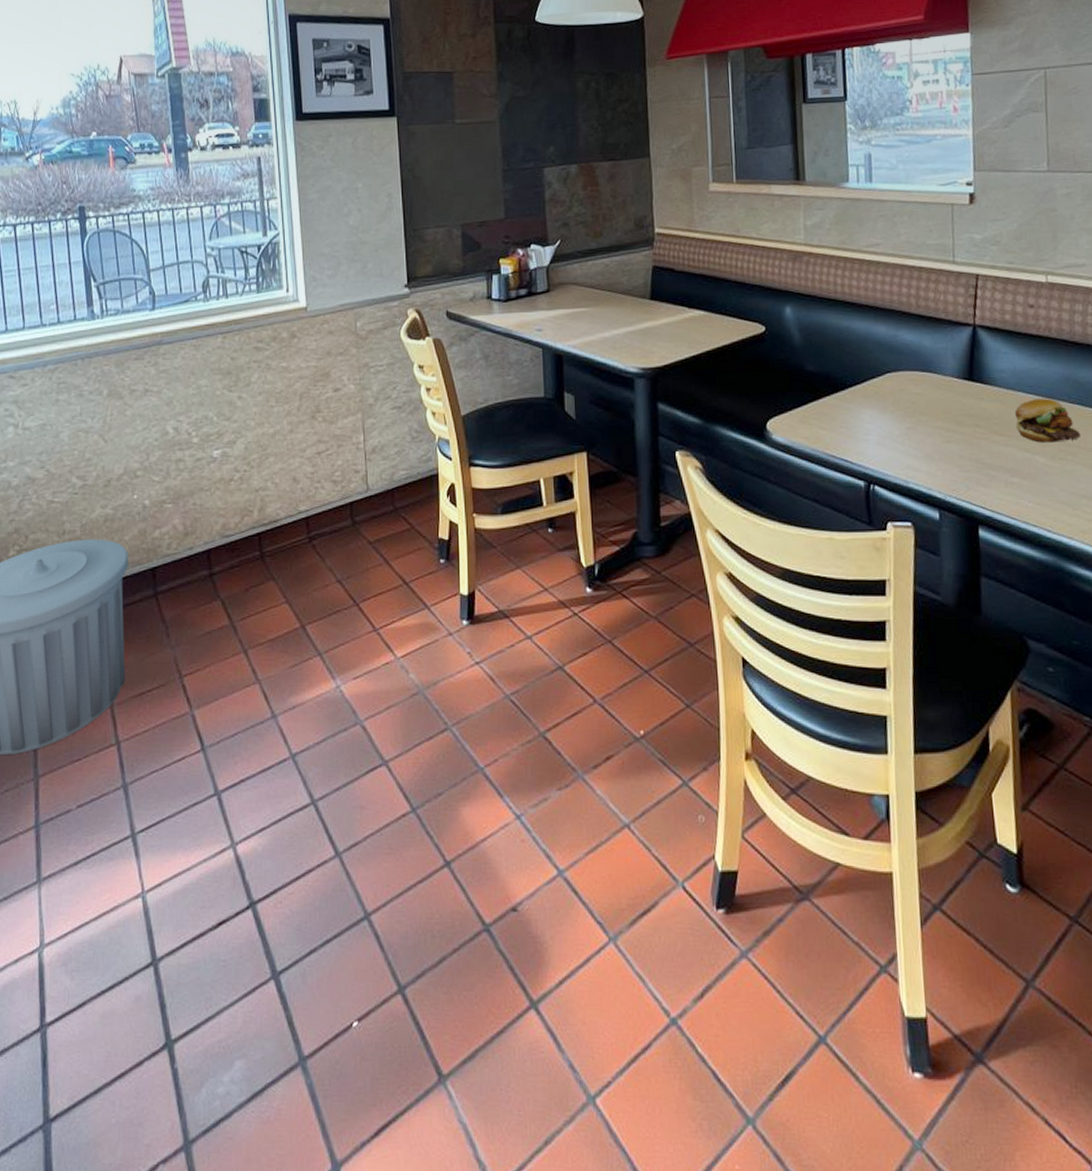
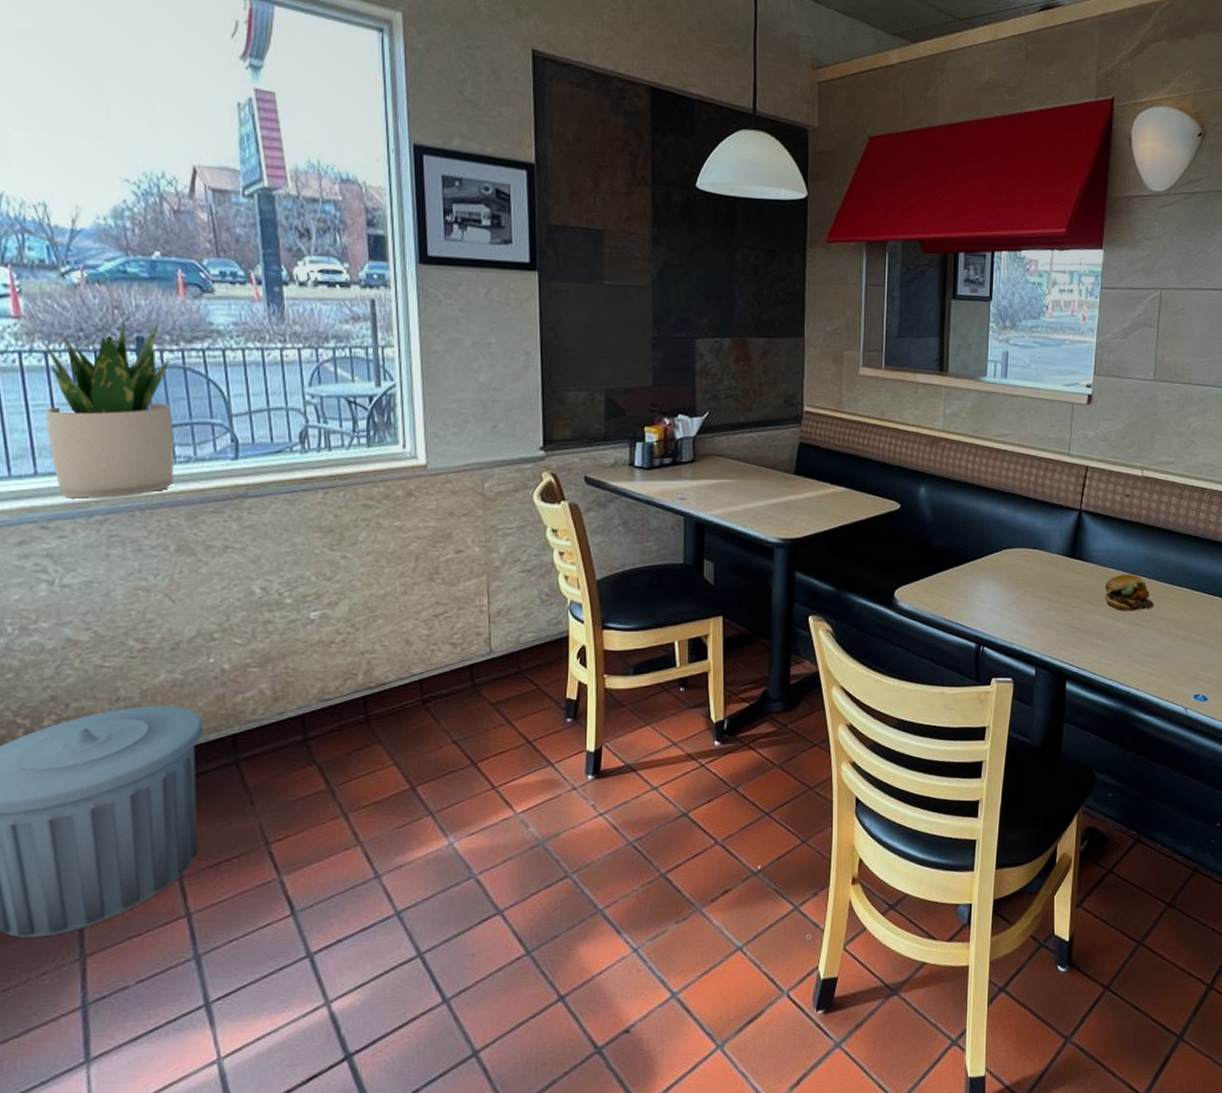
planter: none [12,192,107,352] -> present [42,320,175,500]

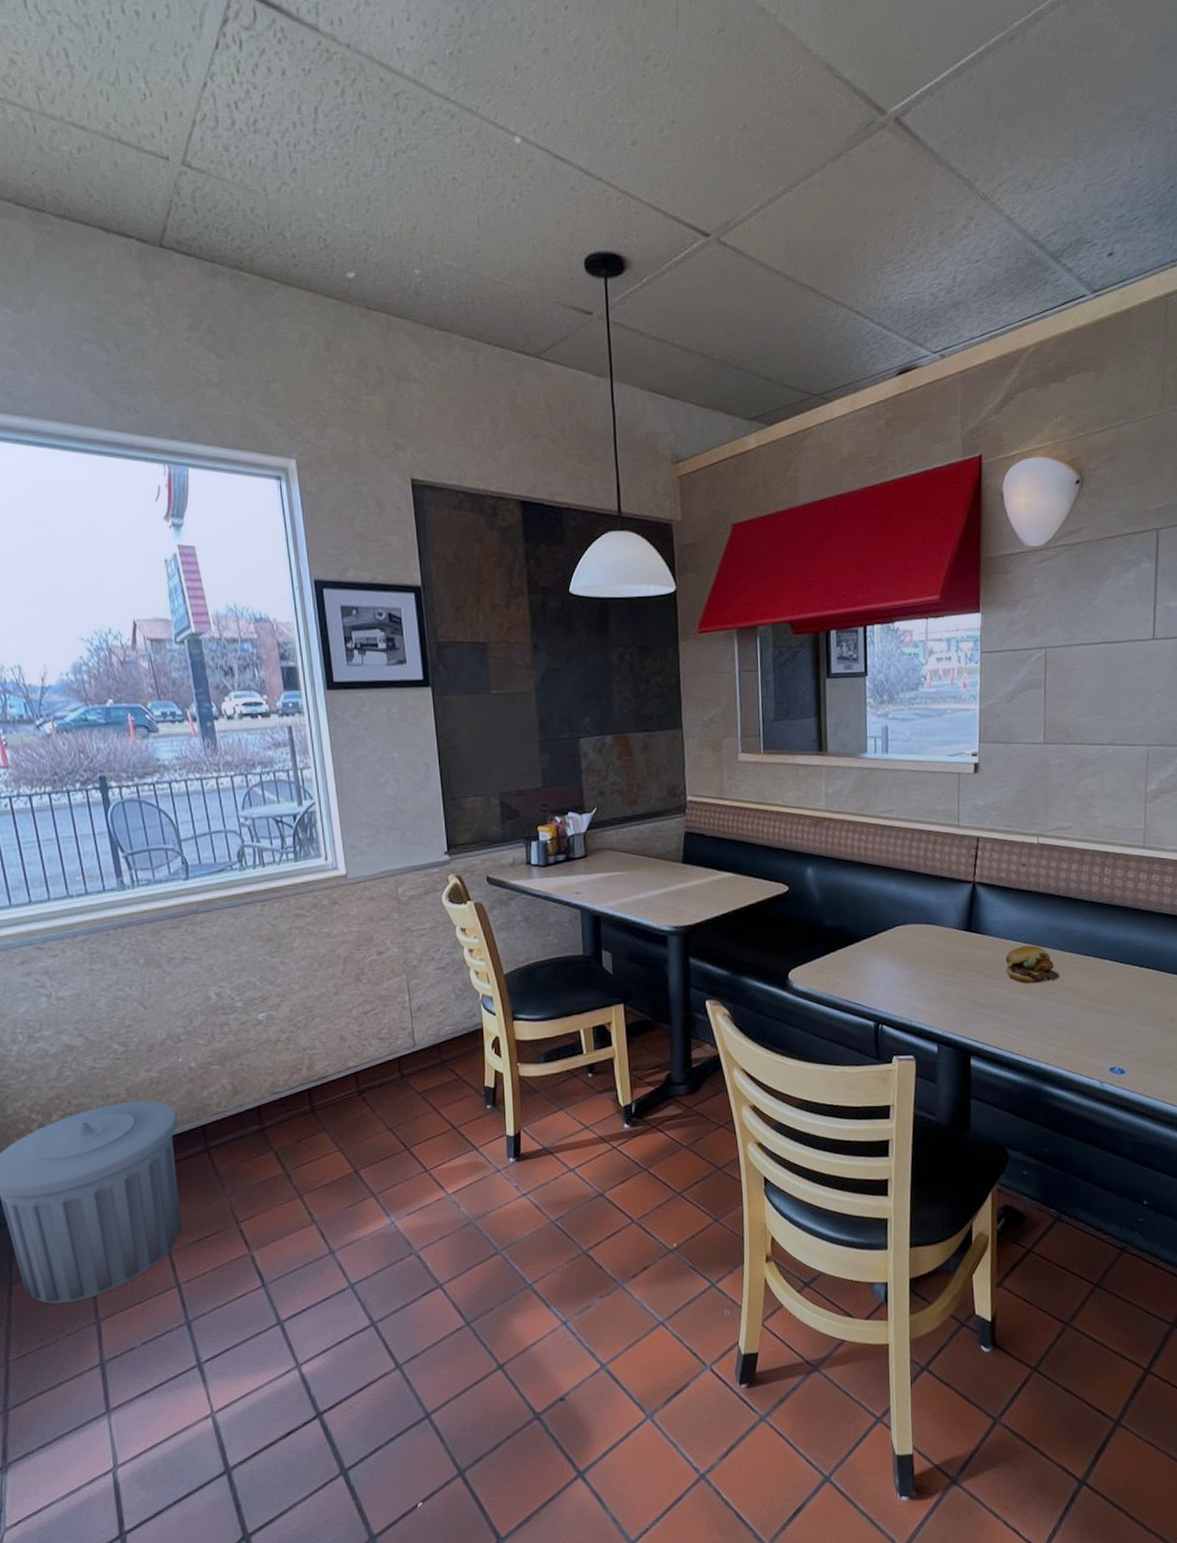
planter: present [42,320,175,500] -> none [26,762,139,923]

